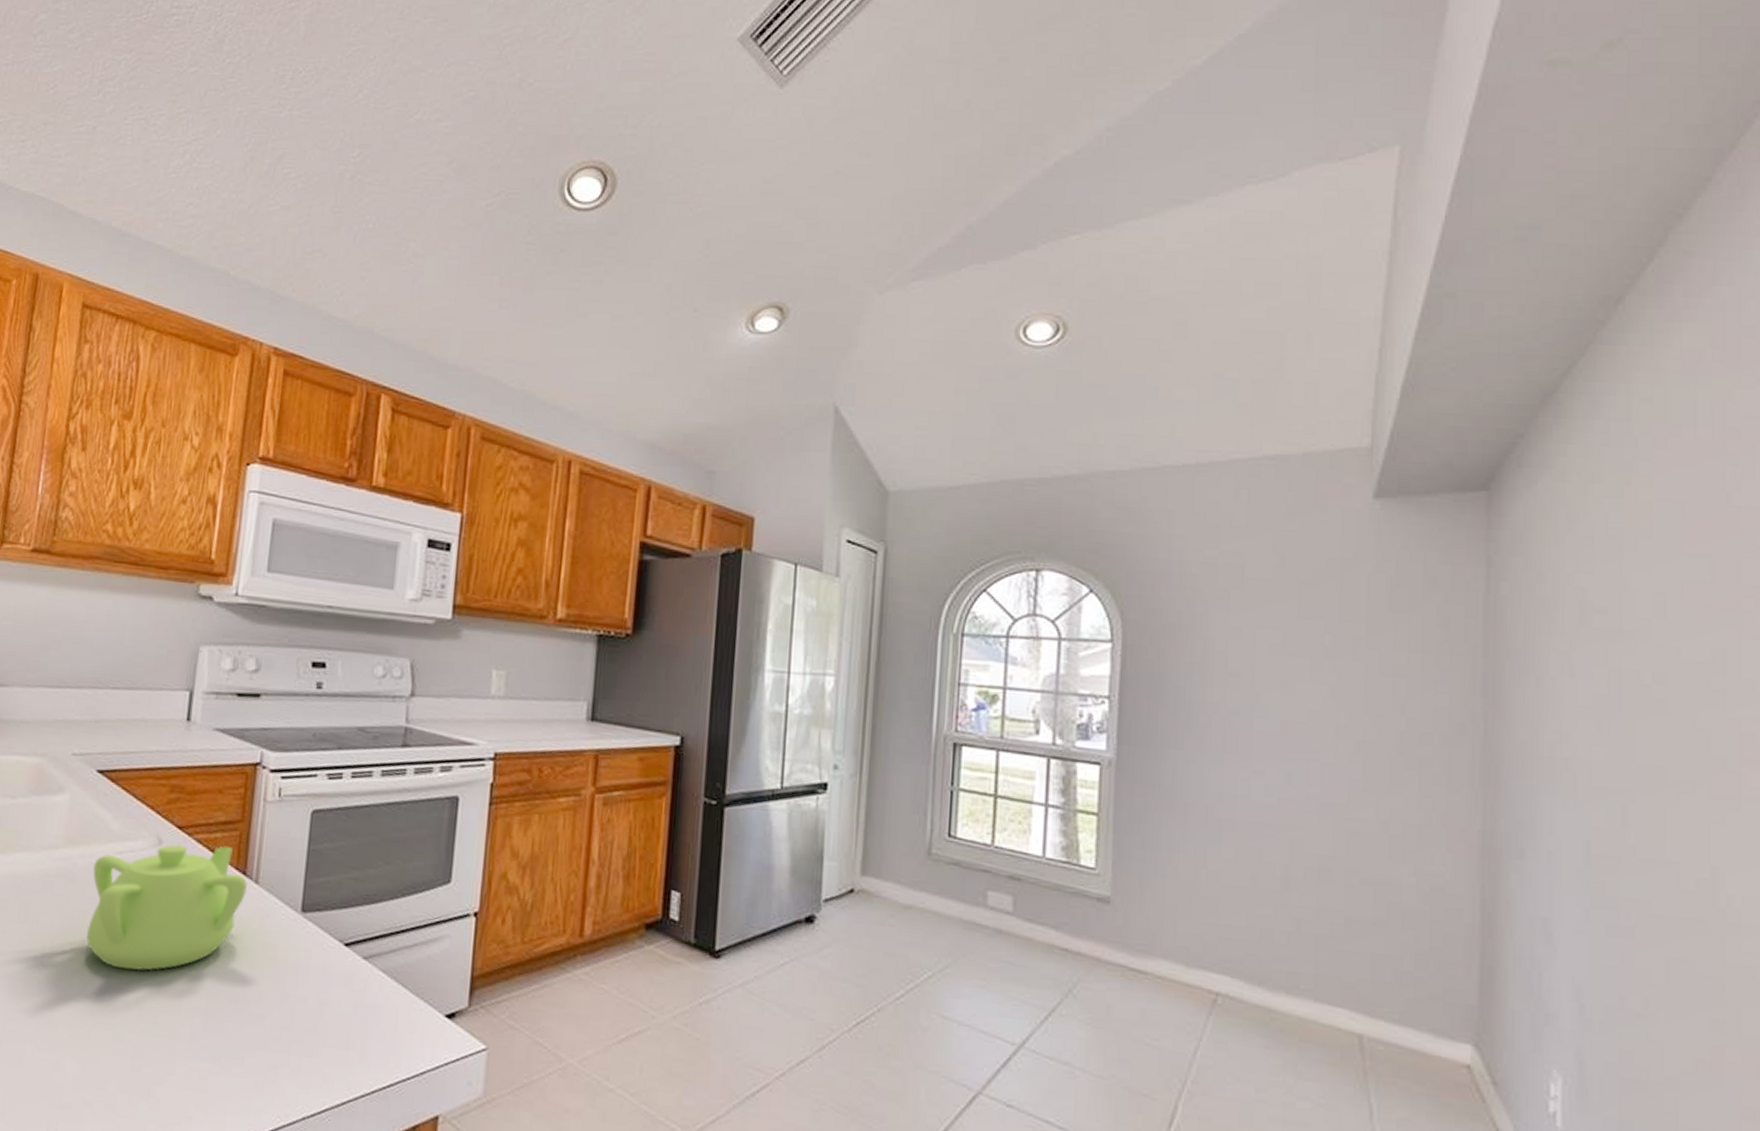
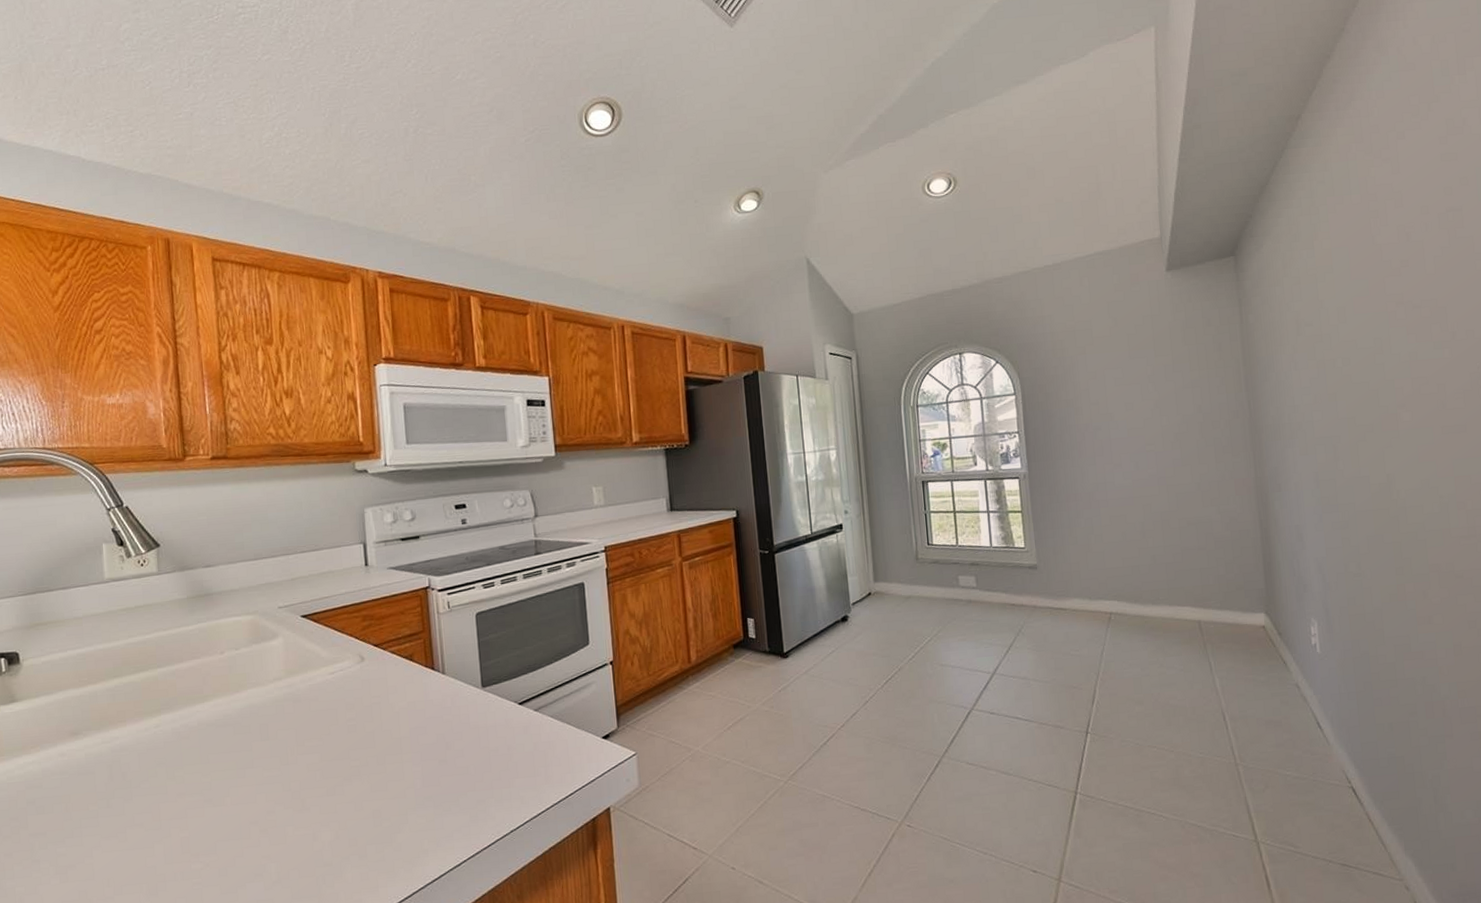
teapot: present [86,844,247,971] -> none [313,651,437,757]

